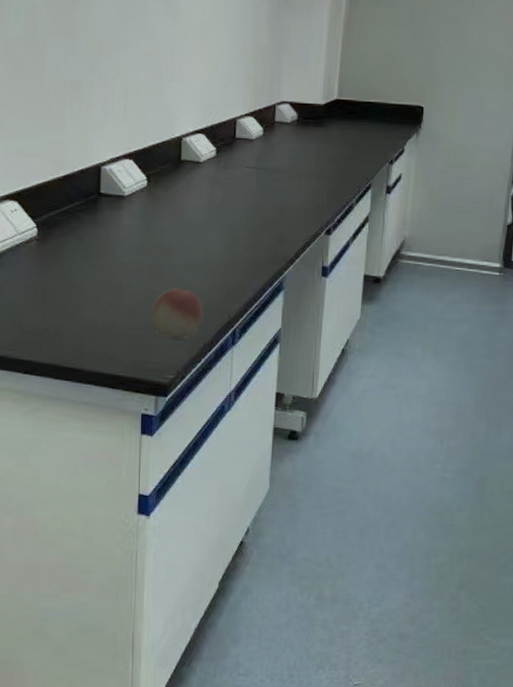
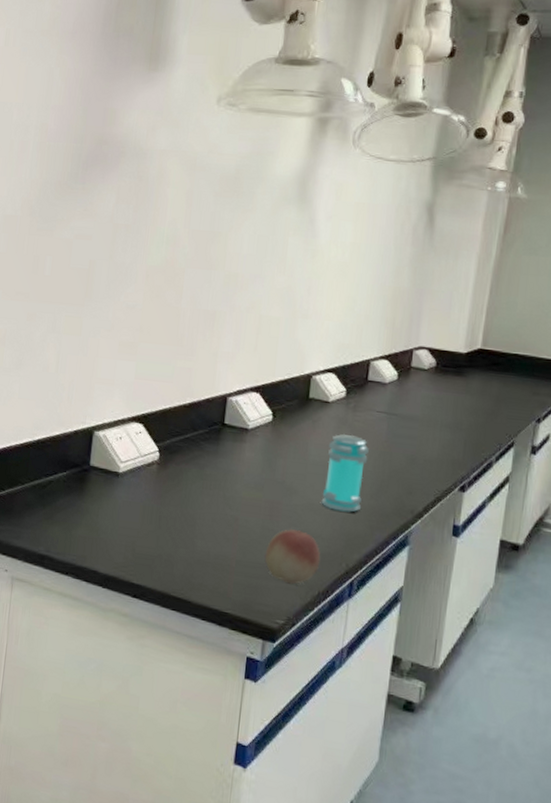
jar: none [200,192,241,266] -> present [321,434,369,512]

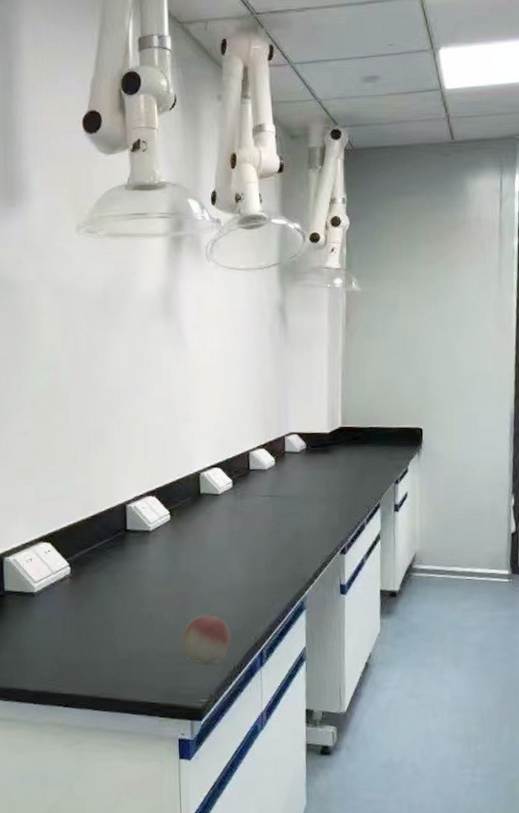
jar: present [321,434,369,512] -> none [223,521,260,591]

